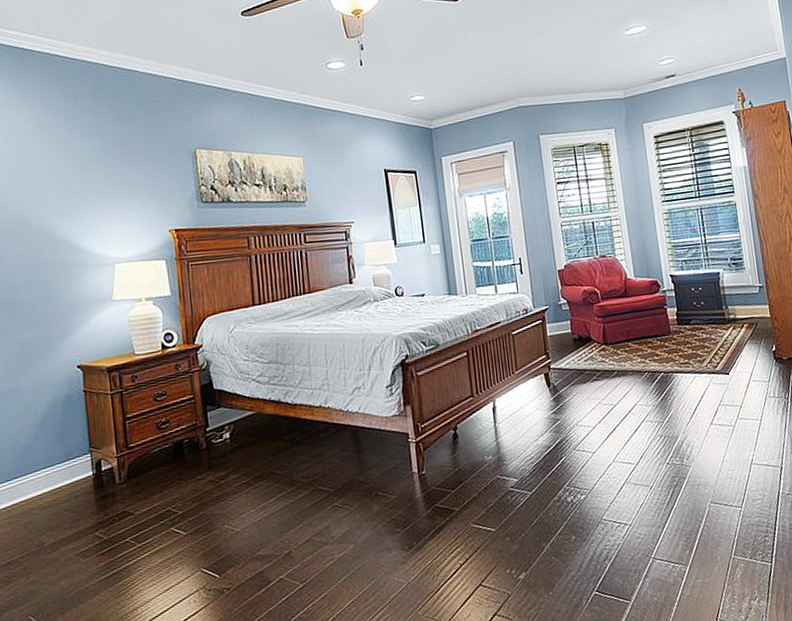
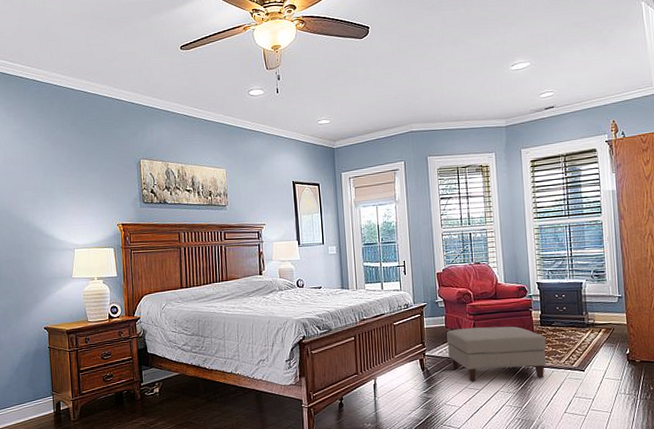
ottoman: none [573,327,688,397] -> present [447,326,547,382]

